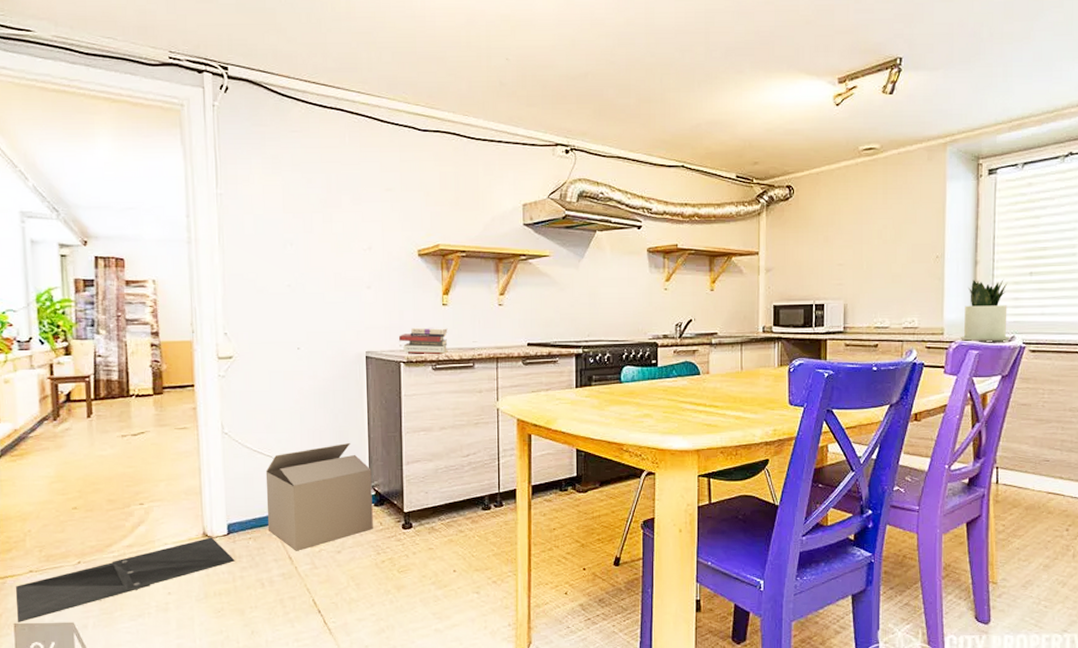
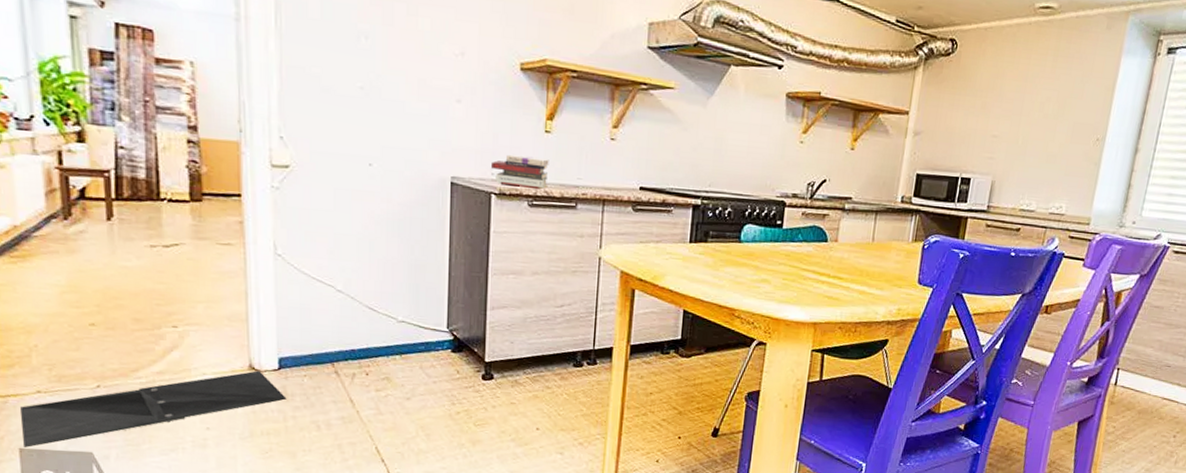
cardboard box: present [265,442,373,551] -> none [325,279,450,394]
planter: present [959,279,1011,342] -> none [1105,169,1165,239]

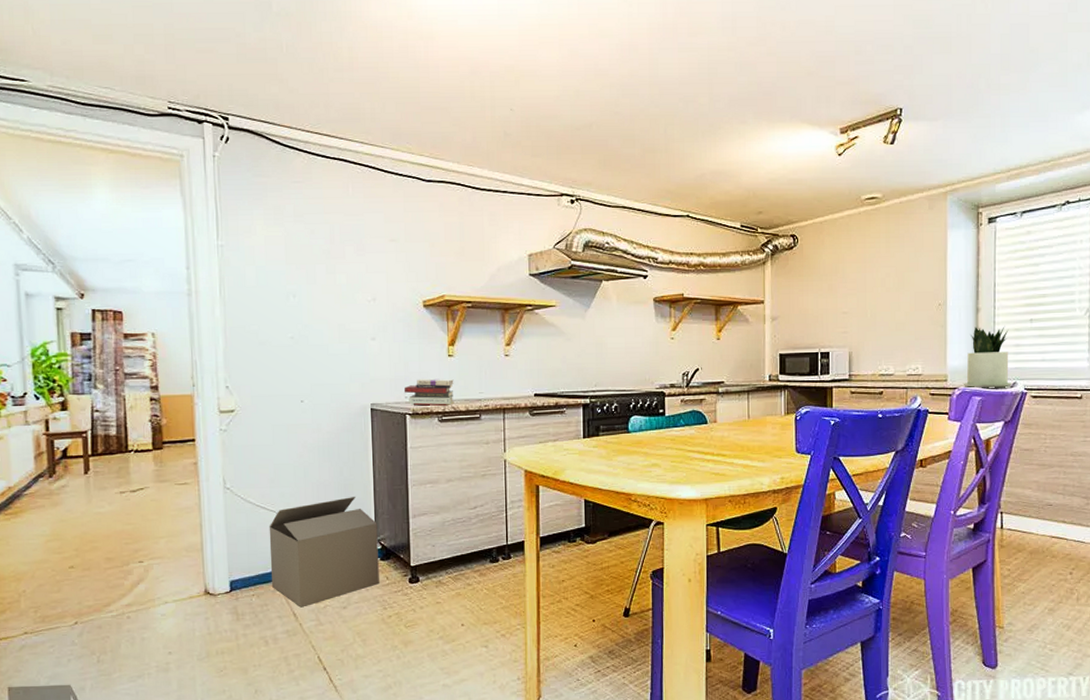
door mat: present [20,370,287,448] -> none [10,595,238,686]
cardboard box: none [325,279,450,394] -> present [269,496,379,608]
planter: none [1105,169,1165,239] -> present [963,326,1012,388]

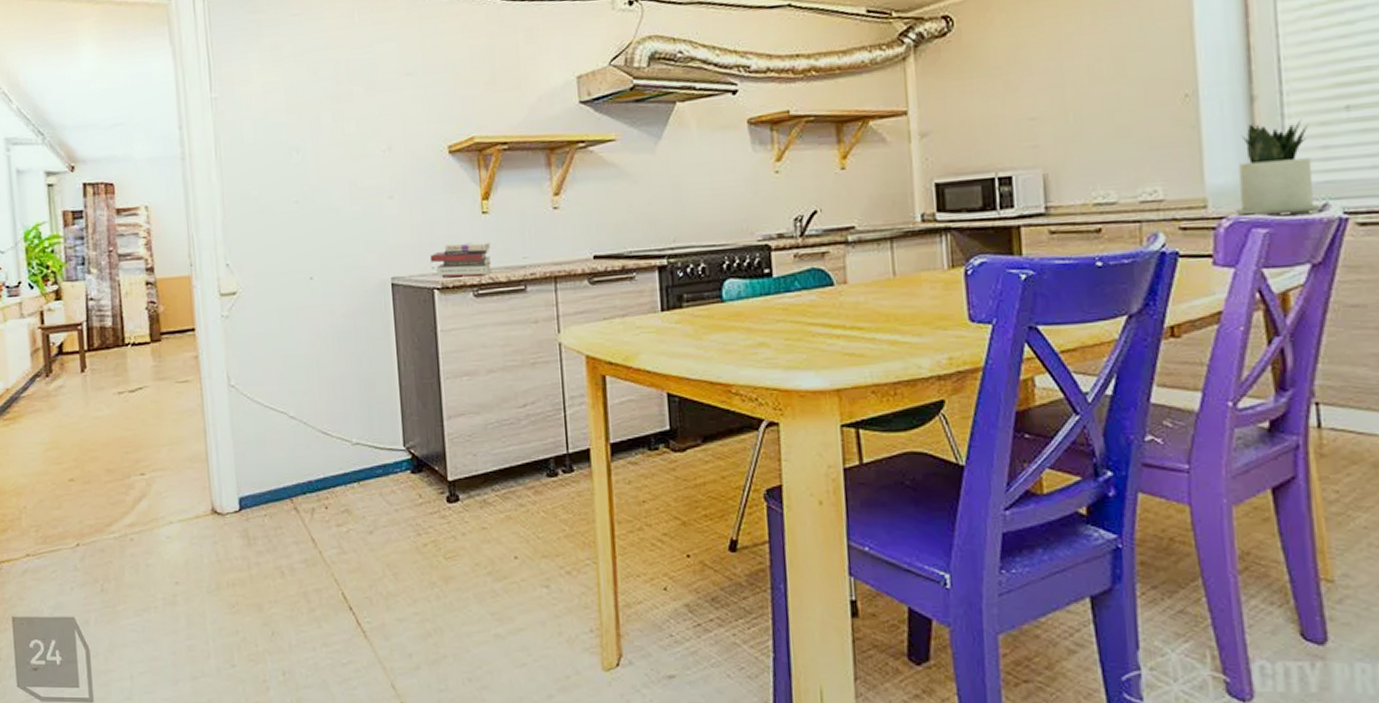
cardboard box: present [269,496,379,608] -> none [279,392,411,531]

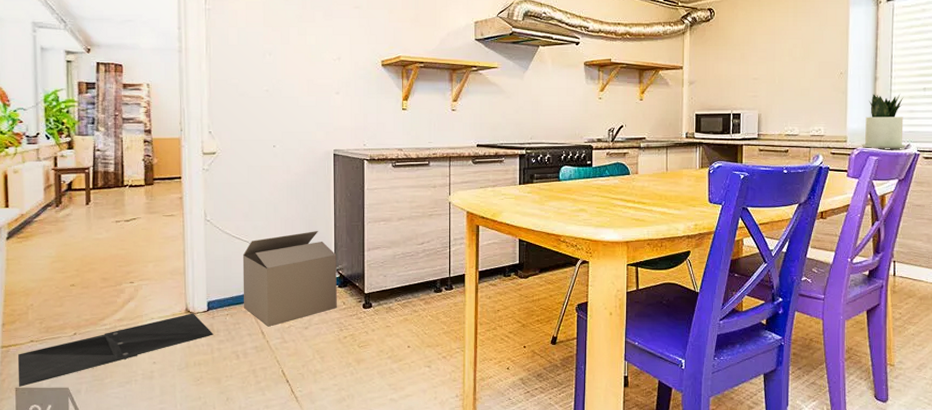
door mat: none [13,514,249,616] -> present [18,313,214,387]
cardboard box: none [279,392,411,531] -> present [242,230,337,327]
books: present [429,241,493,278] -> none [362,128,407,154]

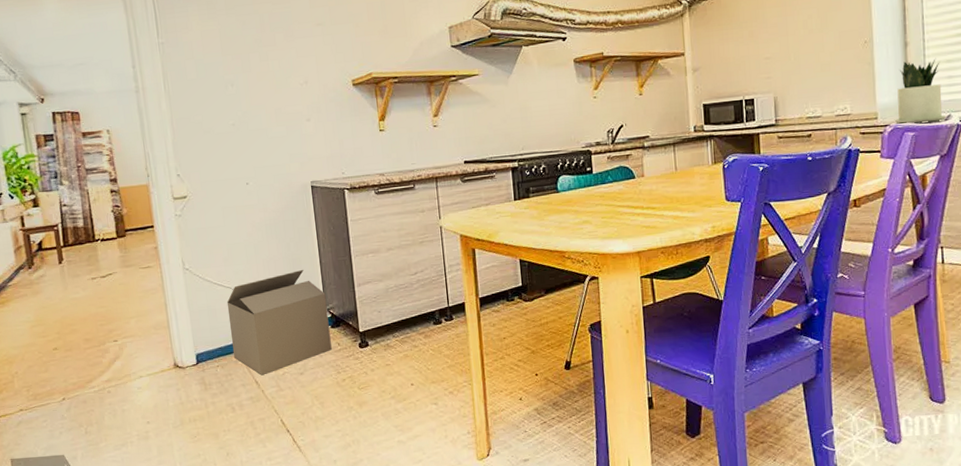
door mat: present [18,313,214,387] -> none [9,367,206,458]

